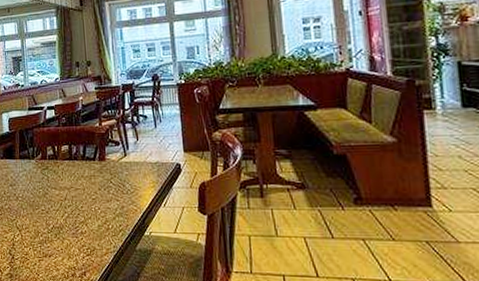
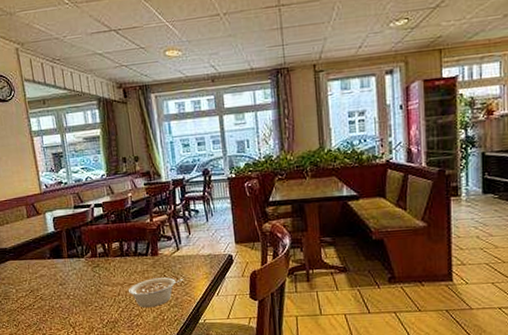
legume: none [74,184,130,215] -> present [128,277,184,308]

